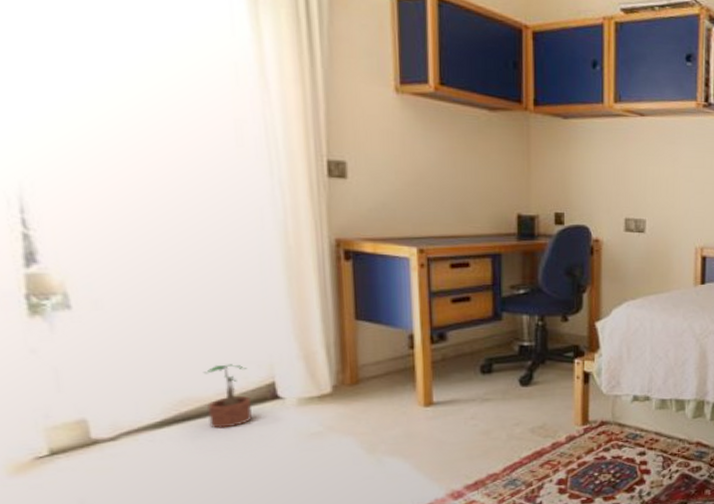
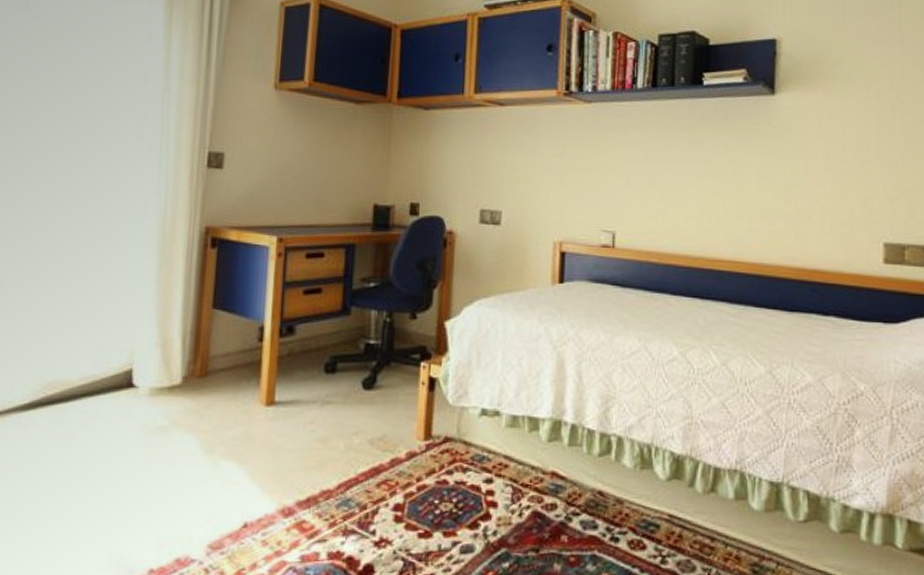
potted plant: present [203,364,252,429] -> none [69,348,111,415]

